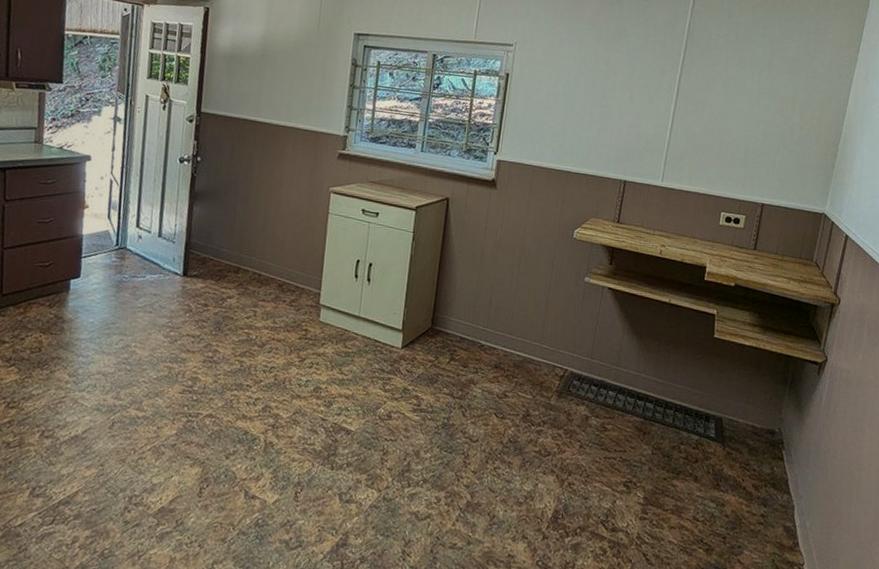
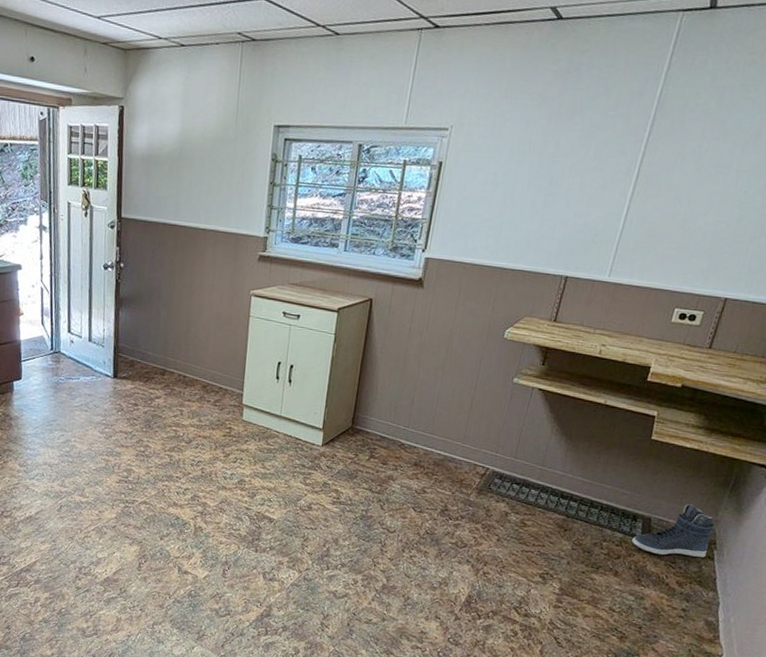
sneaker: none [707,403,780,459] -> present [632,504,715,558]

